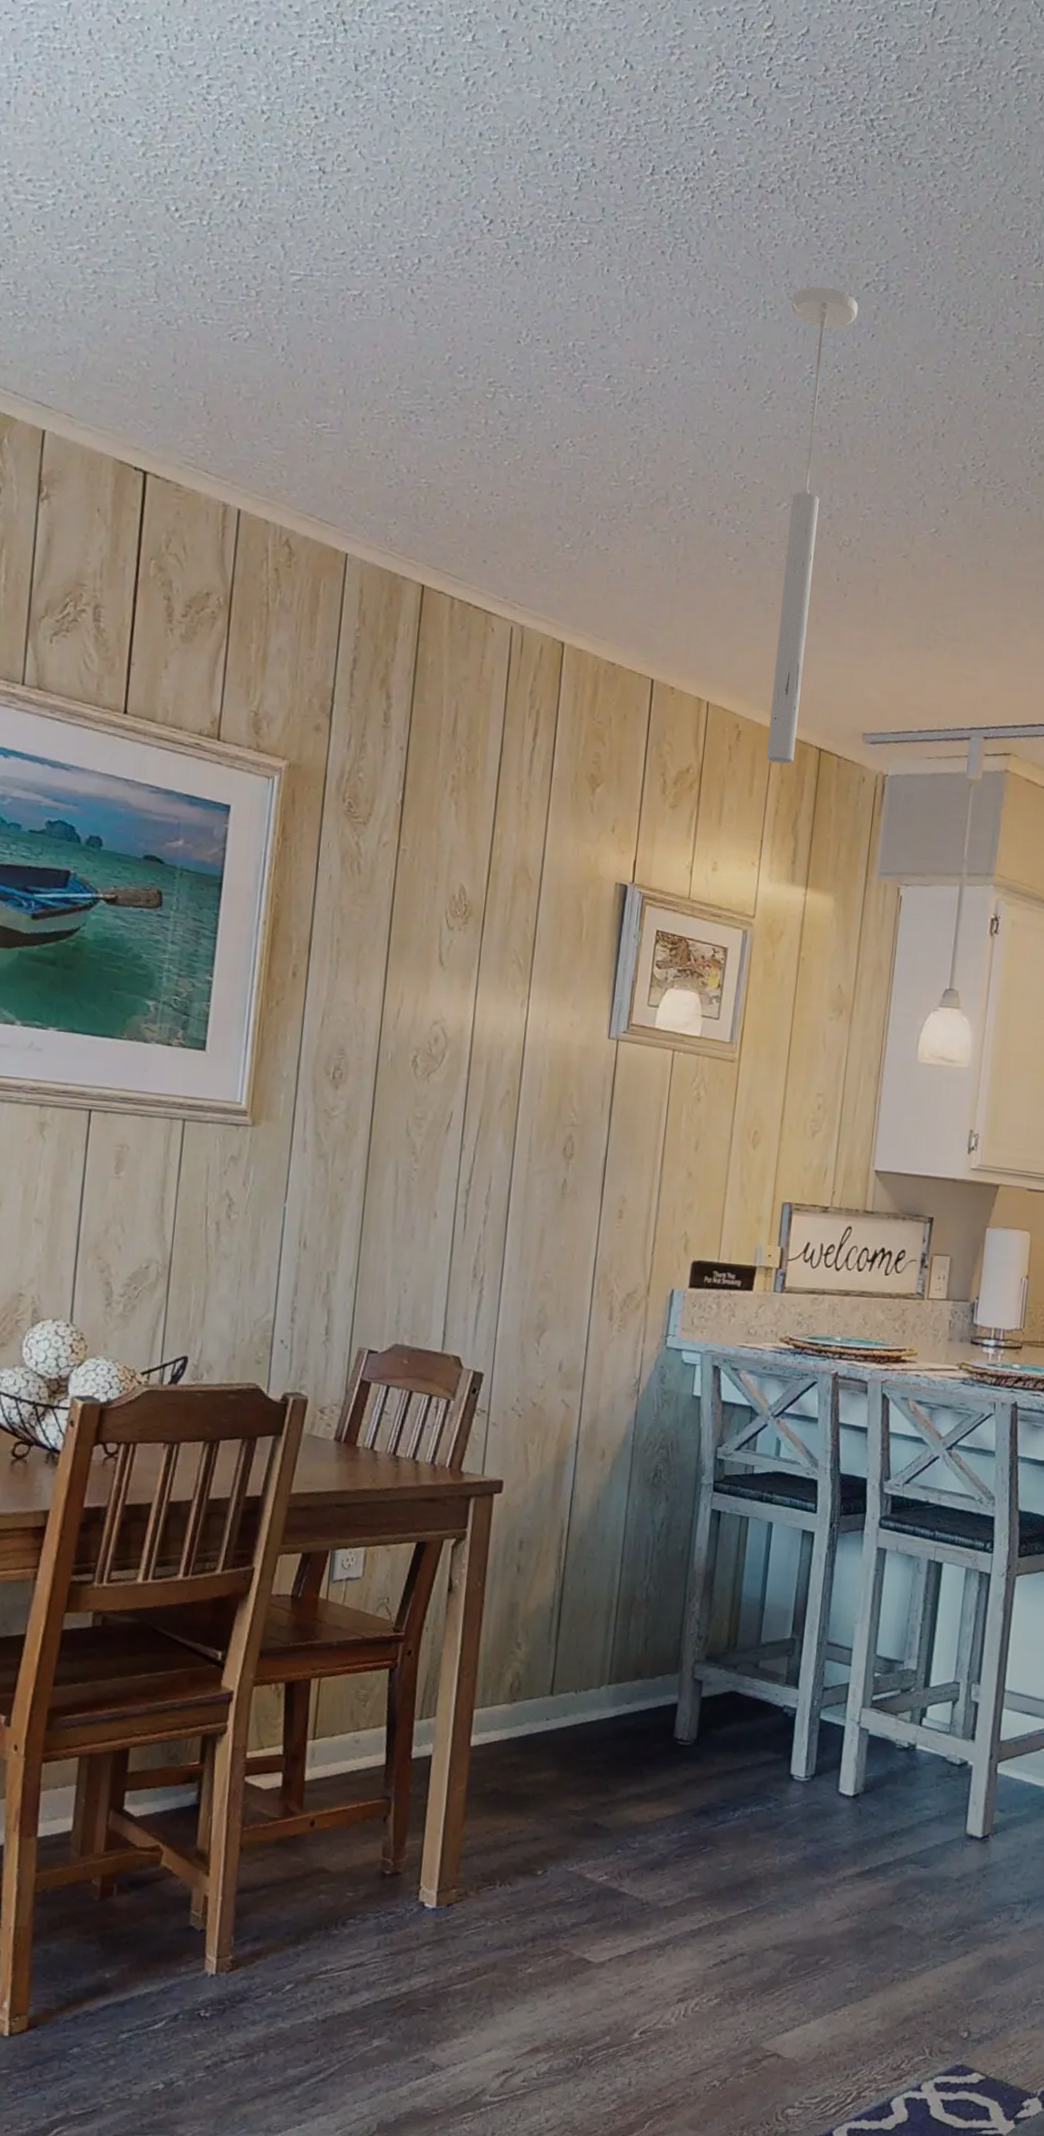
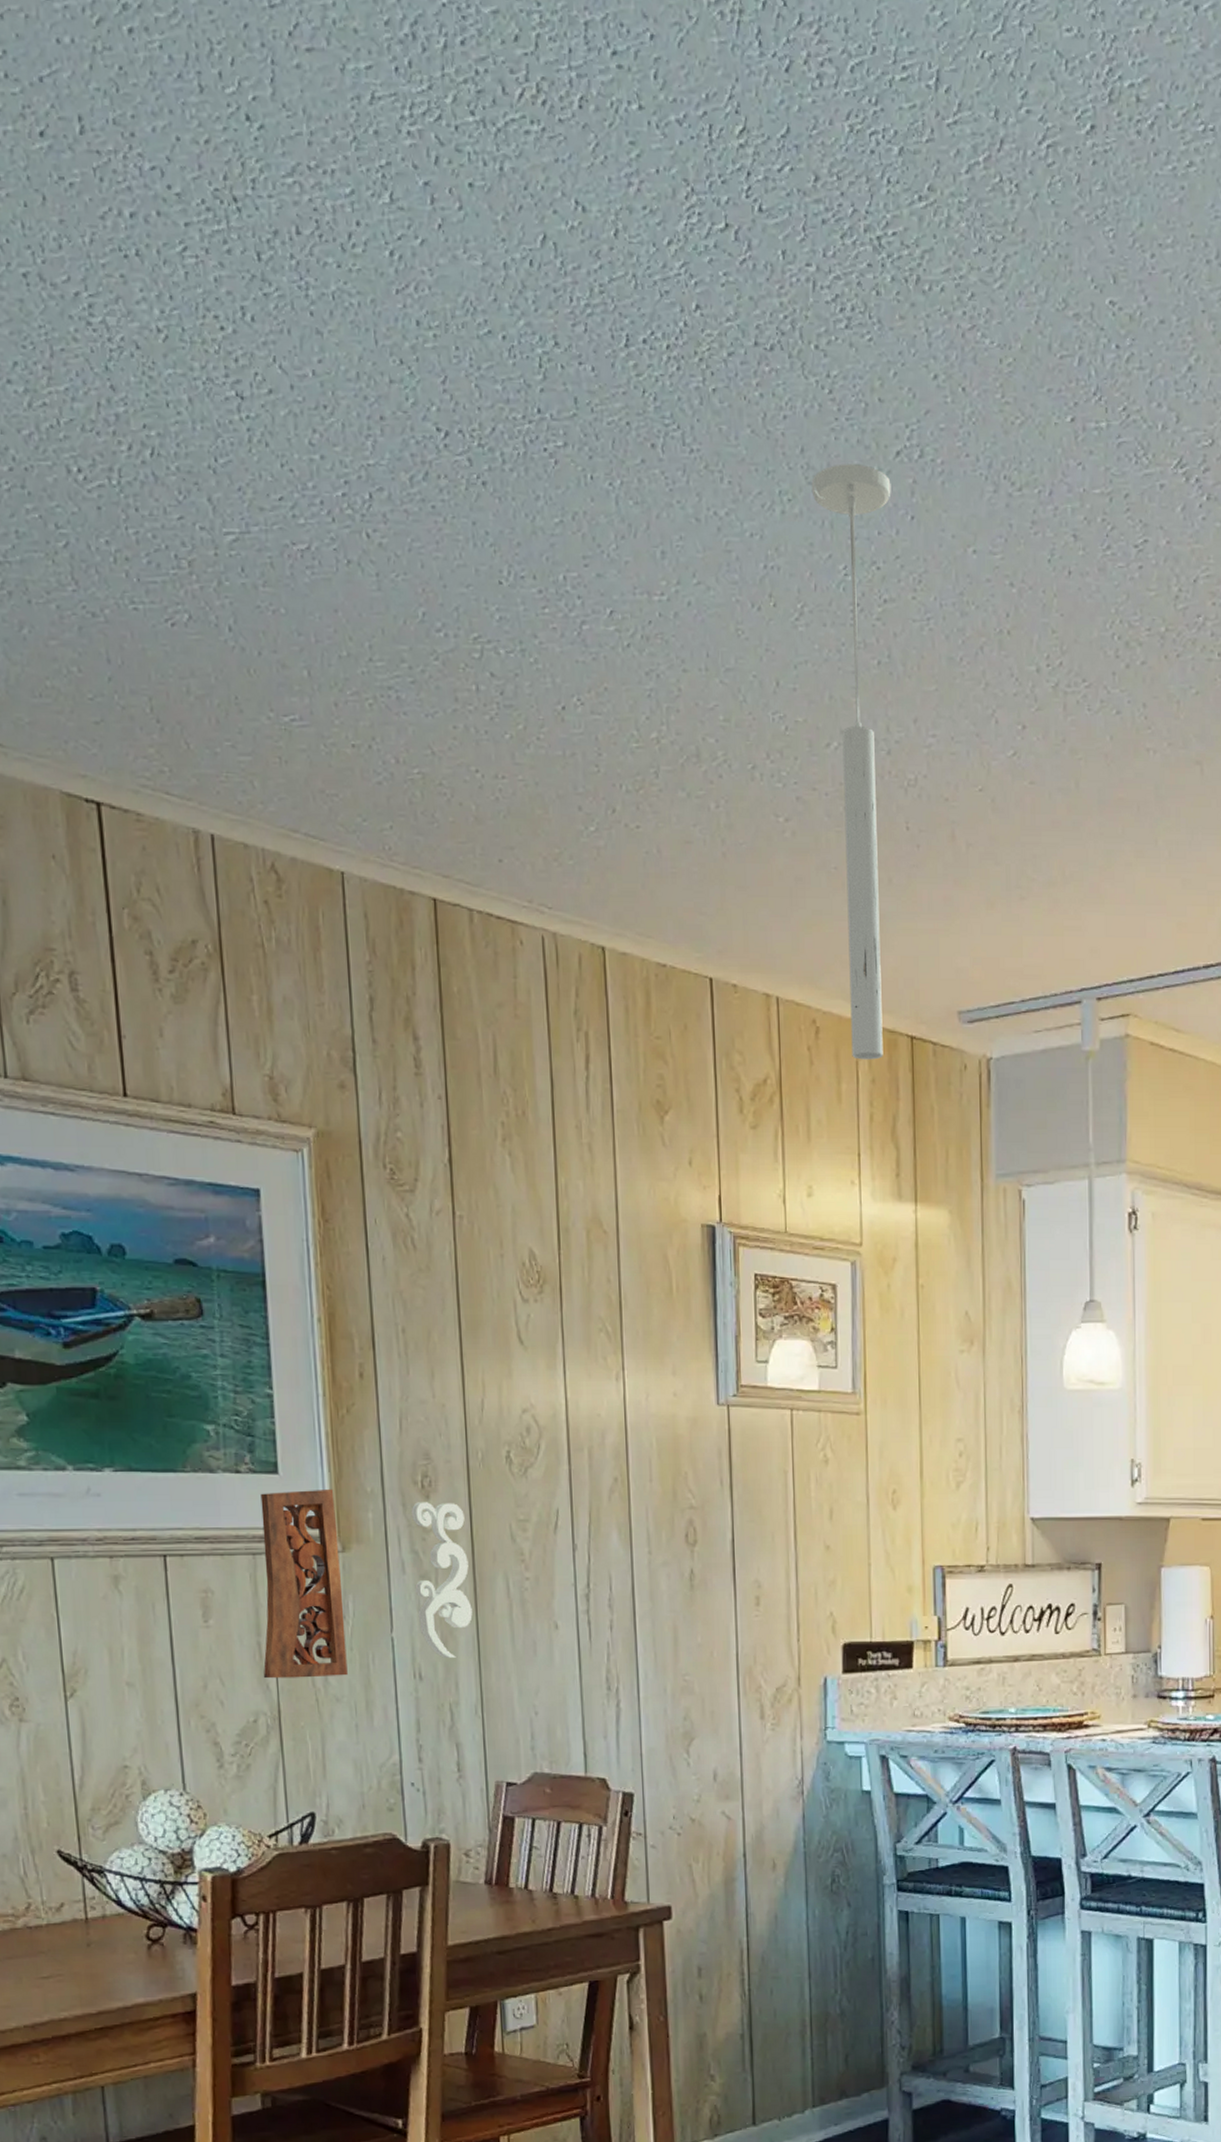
wall ornament: none [161,1066,368,1237] -> present [260,1488,473,1679]

